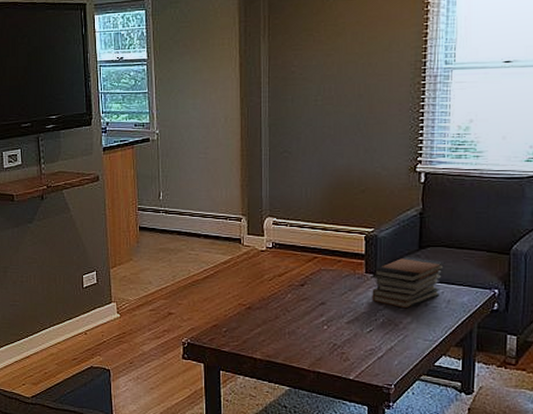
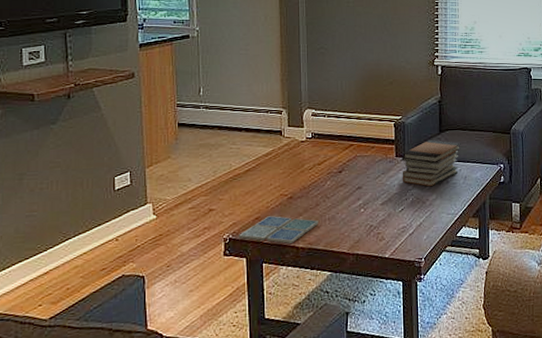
drink coaster: none [197,325,278,354] -> present [239,216,319,244]

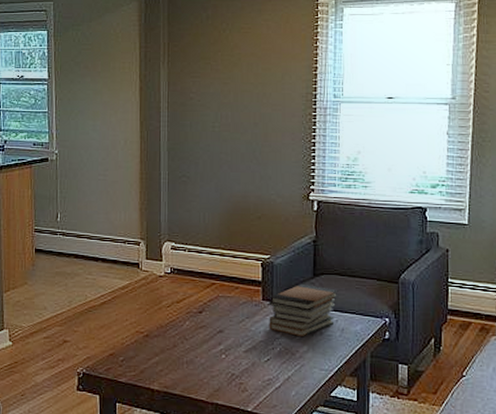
drink coaster: present [239,216,319,244] -> none [93,353,176,385]

